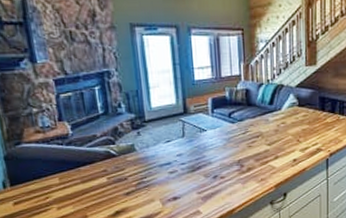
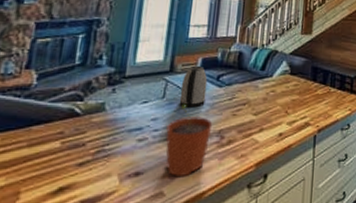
plant pot: none [192,141,232,199] -> present [165,105,213,178]
kettle: none [197,105,222,144] -> present [179,65,208,108]

